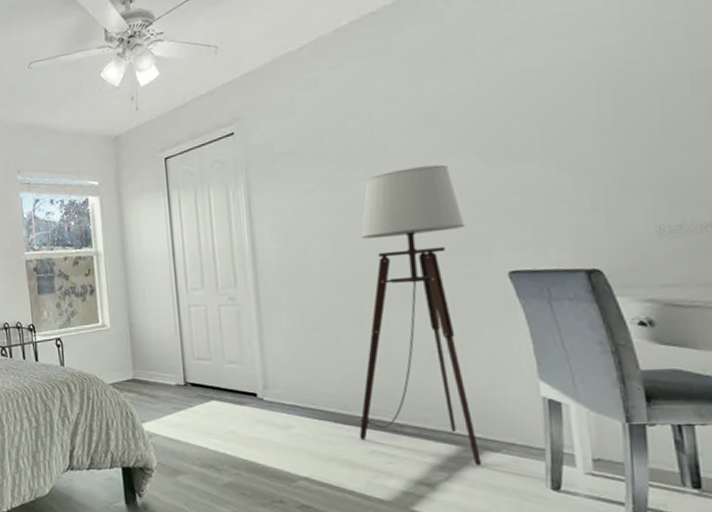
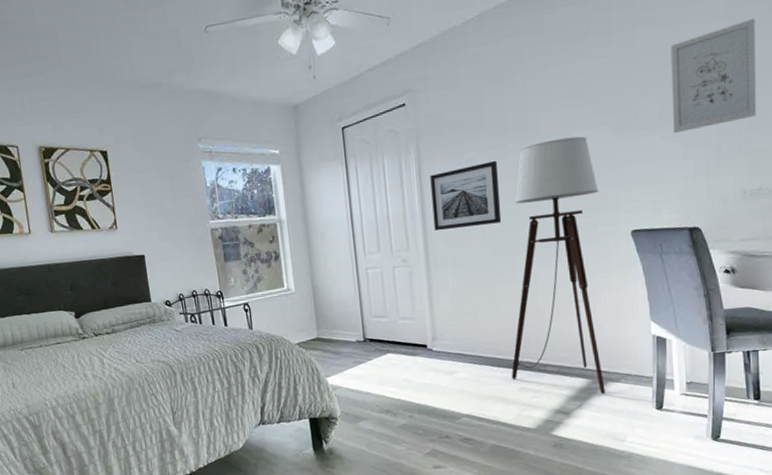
wall art: none [261,191,345,268] -> present [430,160,502,231]
wall art: none [550,27,672,161] -> present [670,18,757,134]

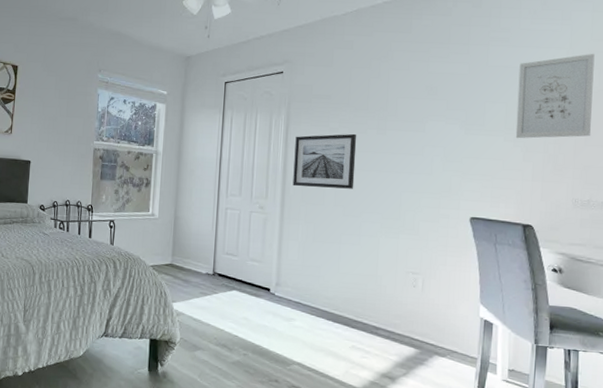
floor lamp: present [511,136,605,395] -> none [345,124,445,367]

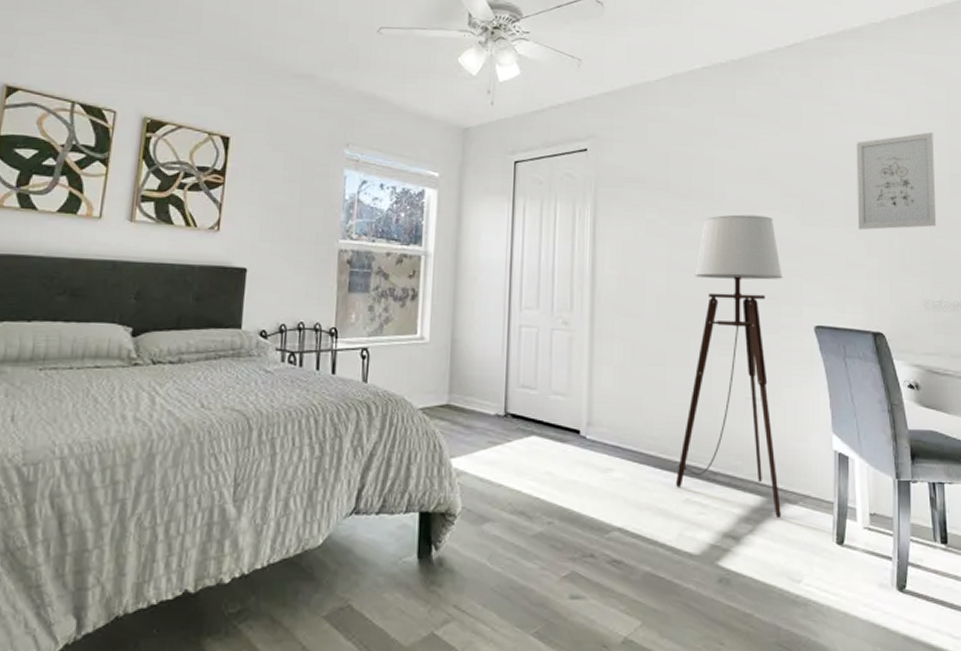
wall art: present [293,133,357,189] -> none [604,226,680,296]
floor lamp: none [345,124,445,367] -> present [676,214,783,519]

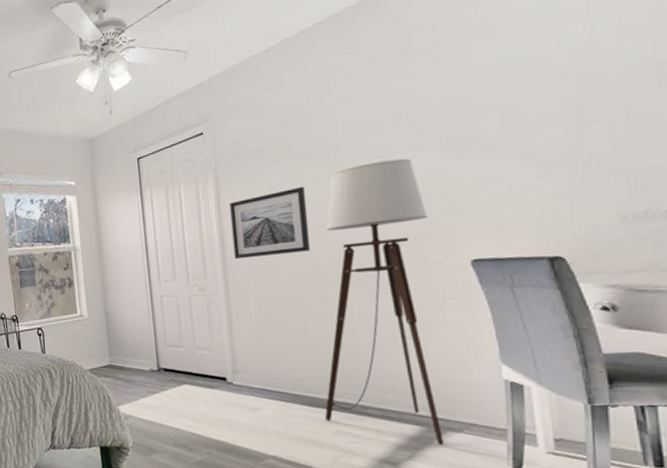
wall art: none [604,226,680,296] -> present [229,186,311,260]
wall art: present [856,131,937,230] -> none [514,18,637,152]

